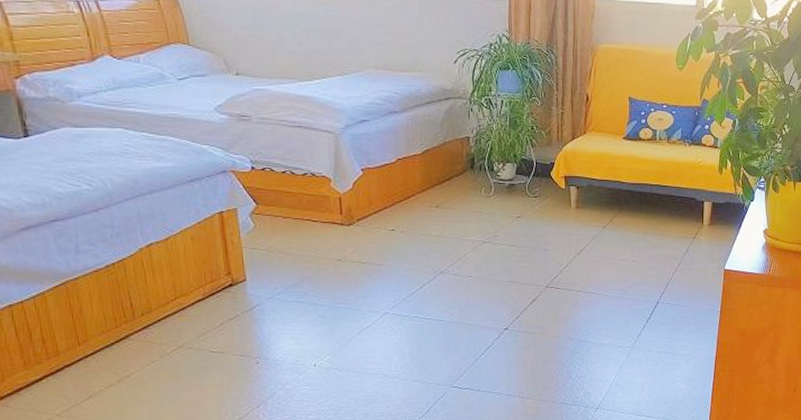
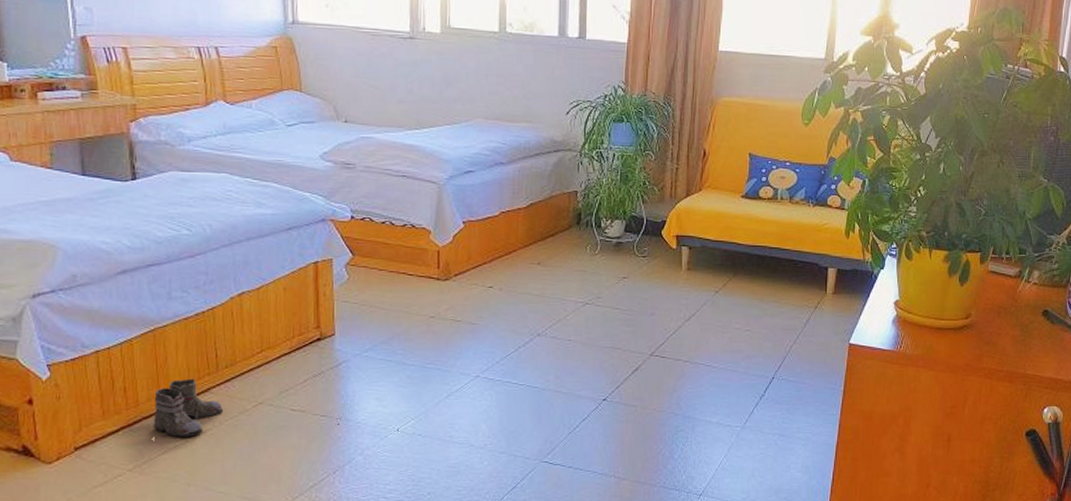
boots: none [74,327,145,384] -> present [153,378,224,438]

